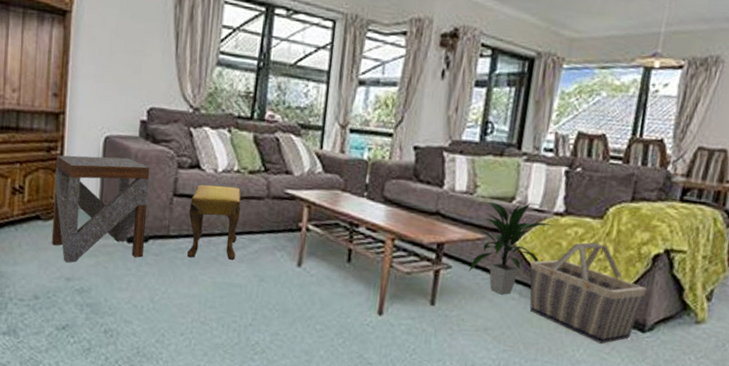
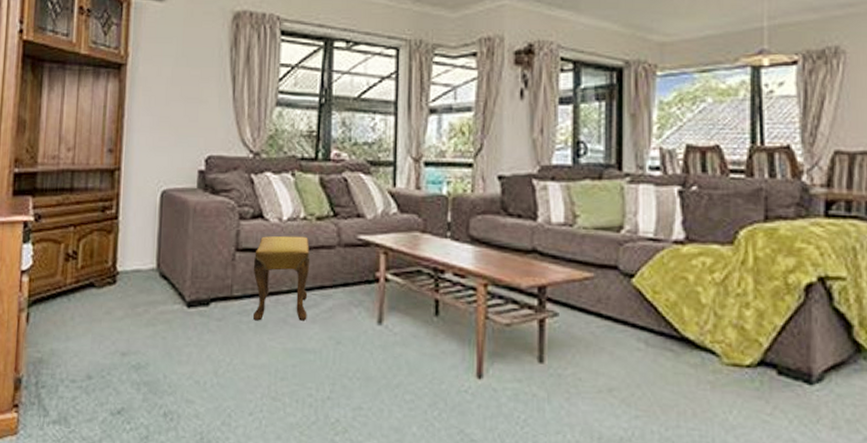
side table: present [51,155,150,263] -> none [106,212,210,335]
indoor plant: present [468,202,552,295] -> none [579,230,672,346]
basket: present [529,242,648,344] -> none [654,273,806,402]

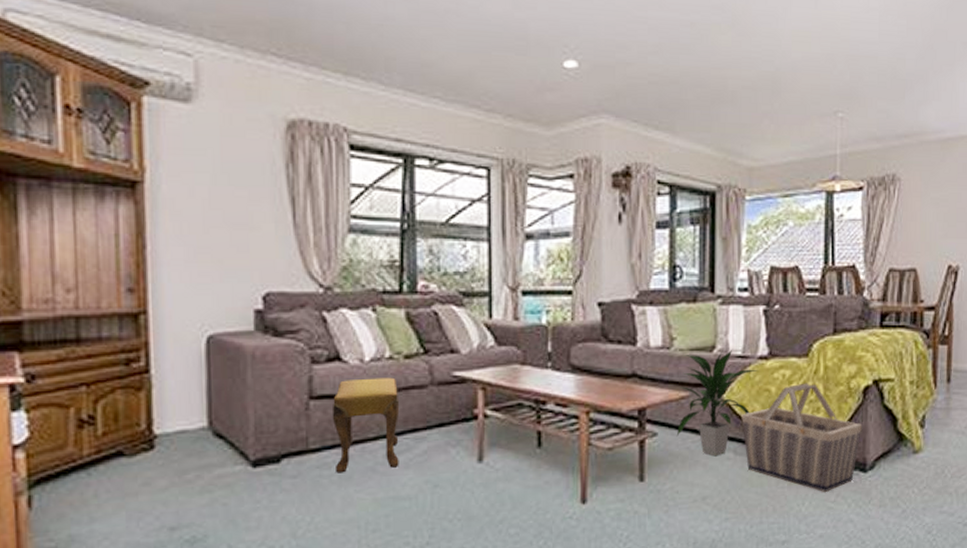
indoor plant: none [579,230,672,346] -> present [676,349,758,457]
basket: none [654,273,806,402] -> present [741,383,863,492]

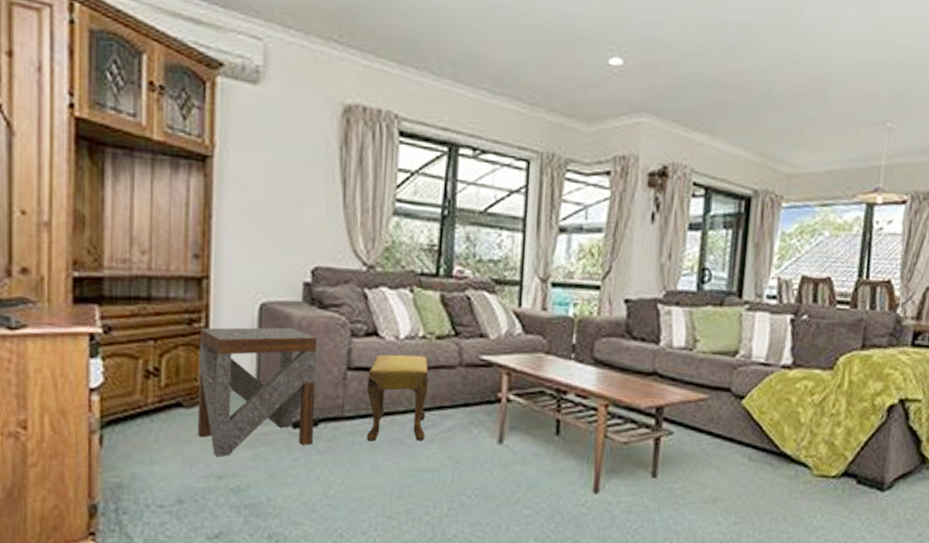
side table: none [139,359,277,507] -> present [197,327,317,457]
indoor plant: present [676,349,758,457] -> none [692,355,780,461]
basket: present [741,383,863,492] -> none [759,396,884,507]

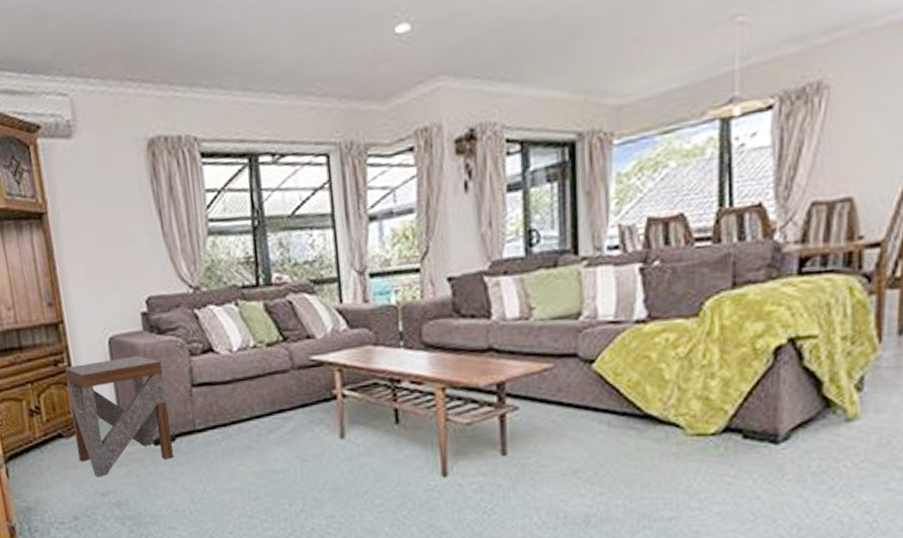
footstool: present [366,354,429,442] -> none [210,364,271,450]

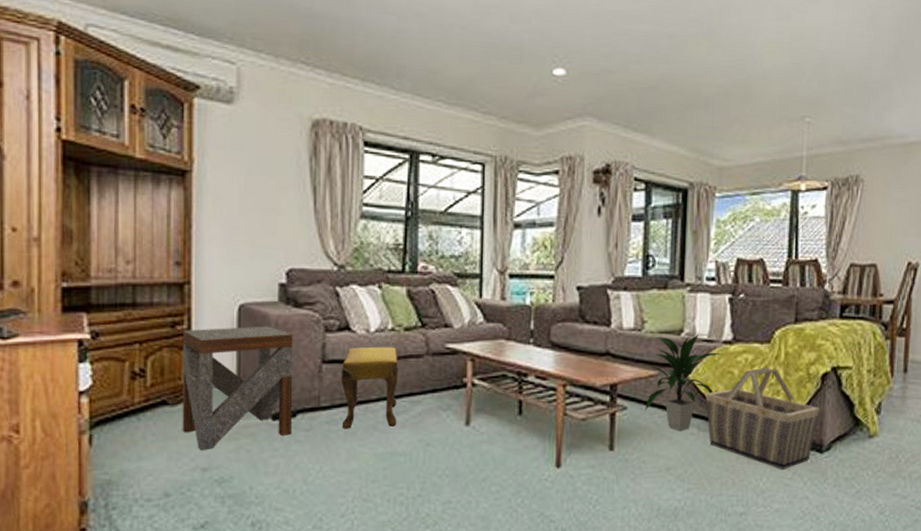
footstool: none [210,364,271,450] -> present [341,346,399,429]
indoor plant: none [540,314,634,430] -> present [644,333,722,431]
basket: none [615,346,773,466] -> present [705,367,820,469]

